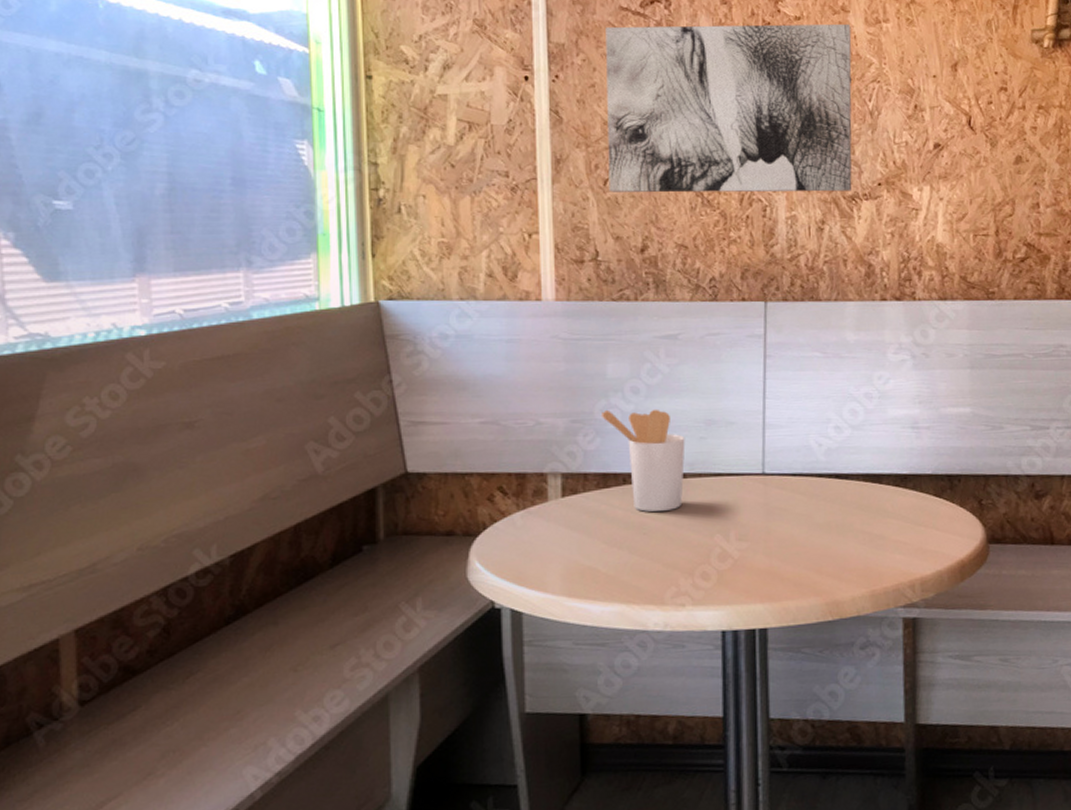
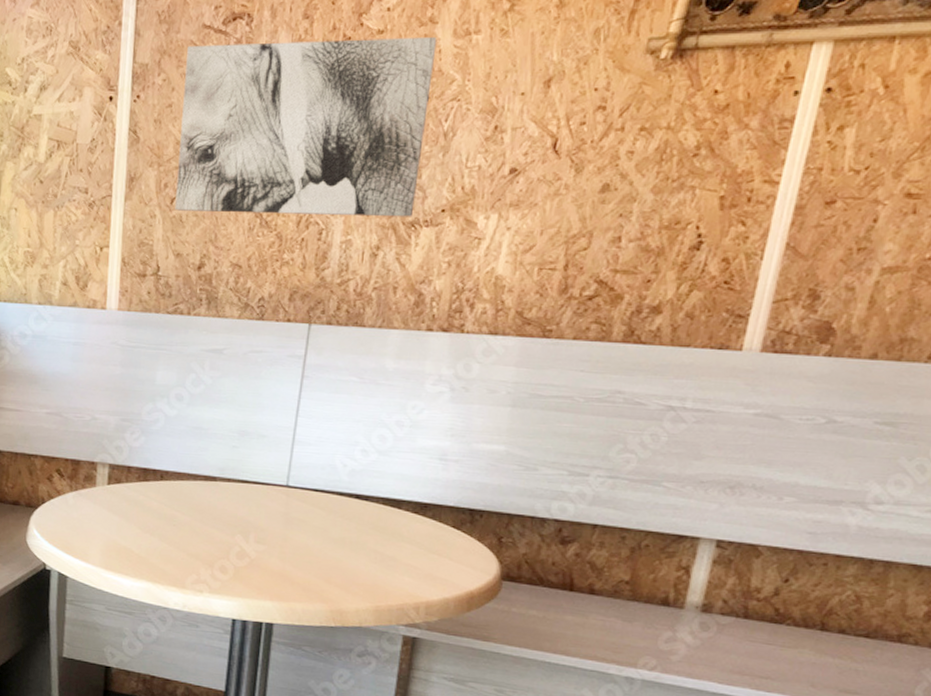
utensil holder: present [600,409,685,512] -> none [147,412,219,509]

